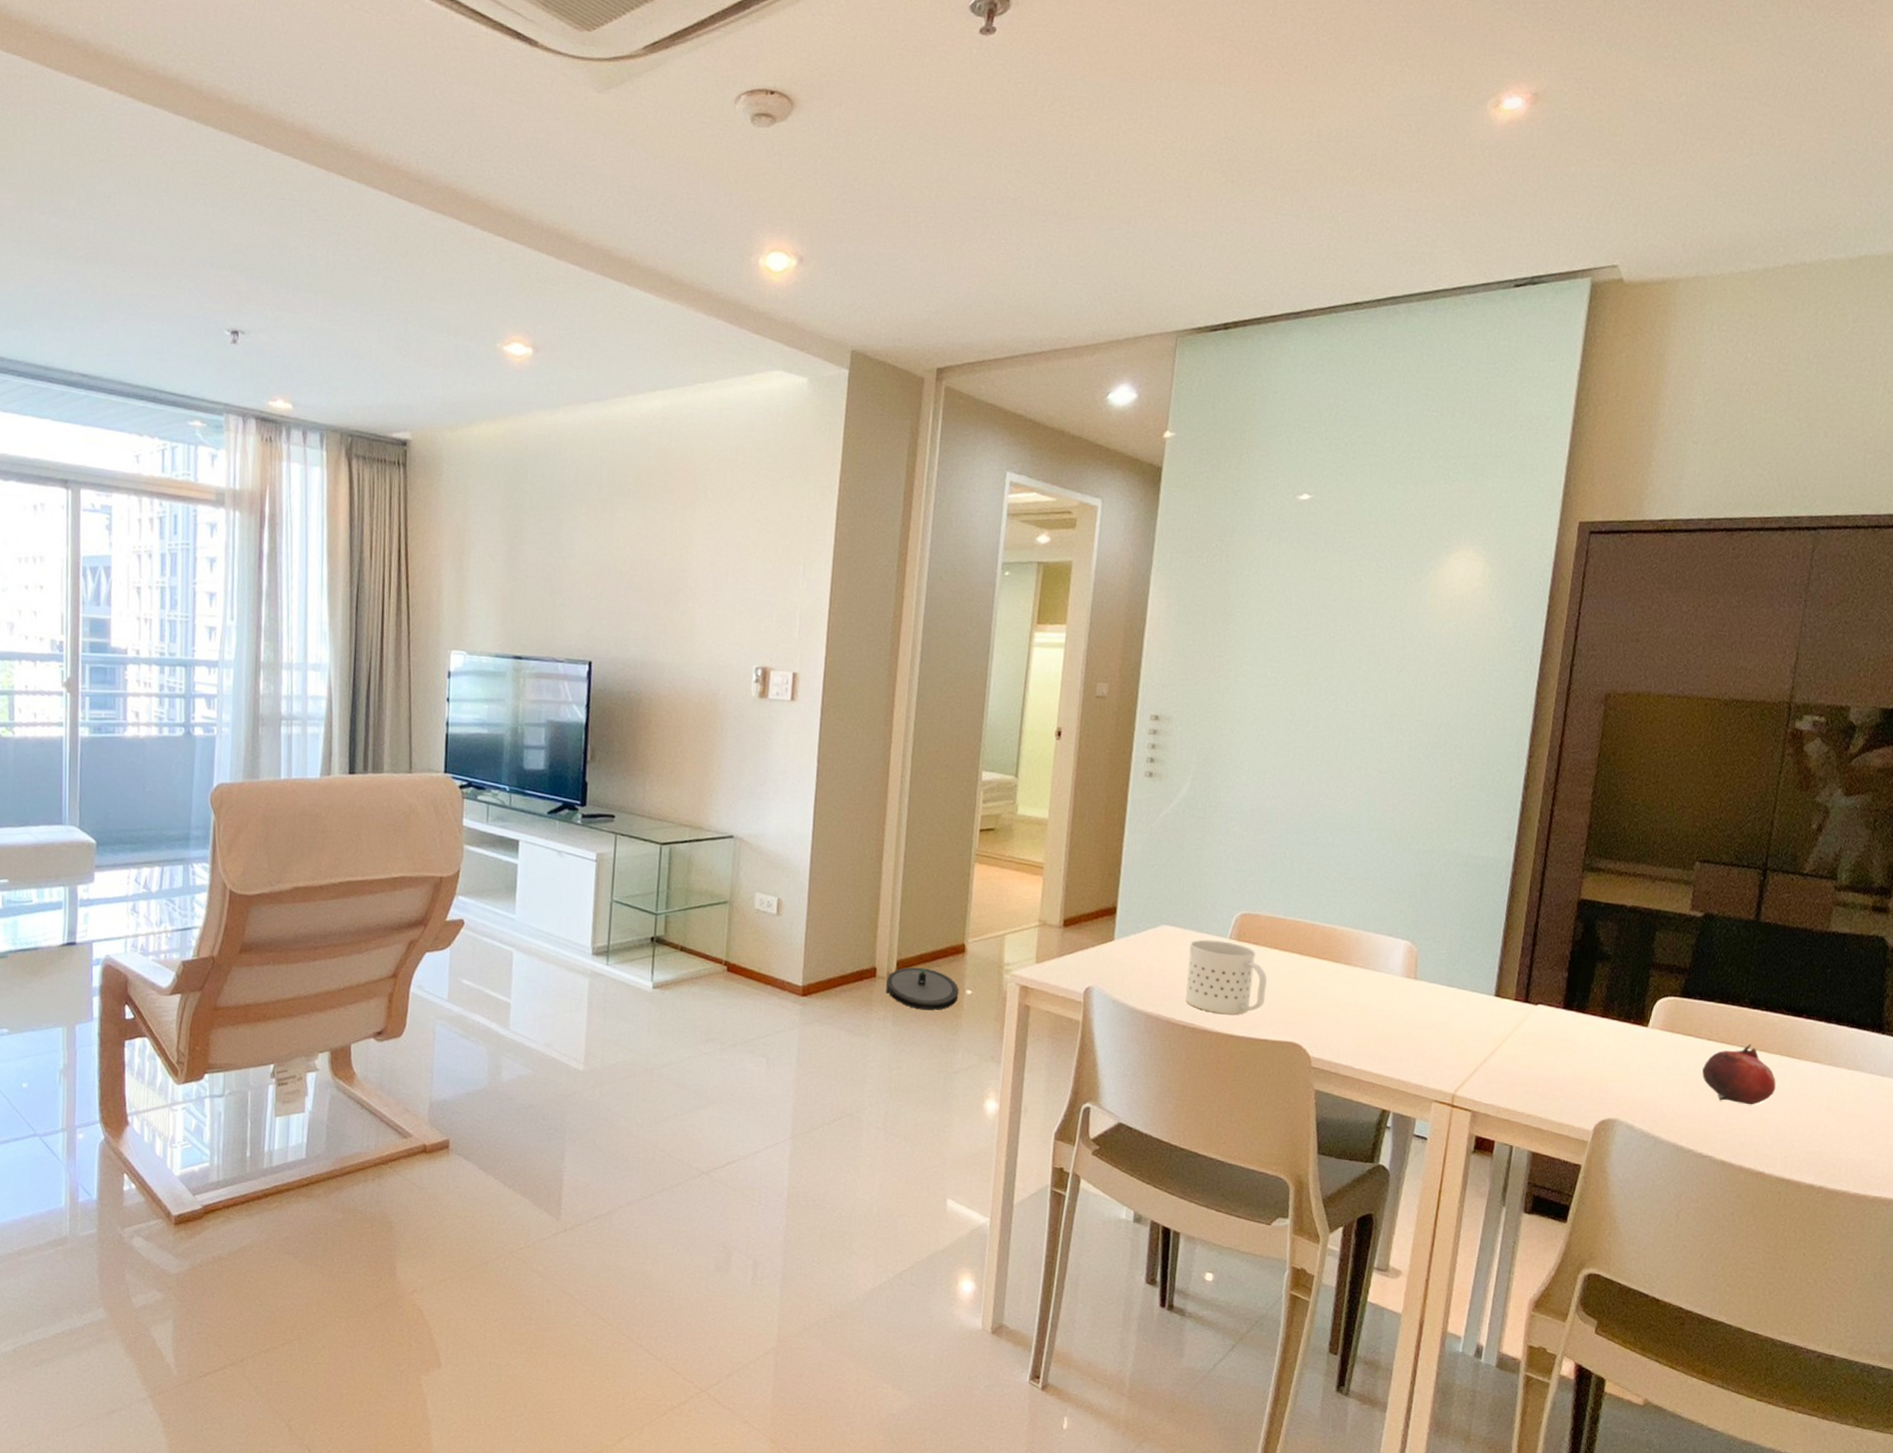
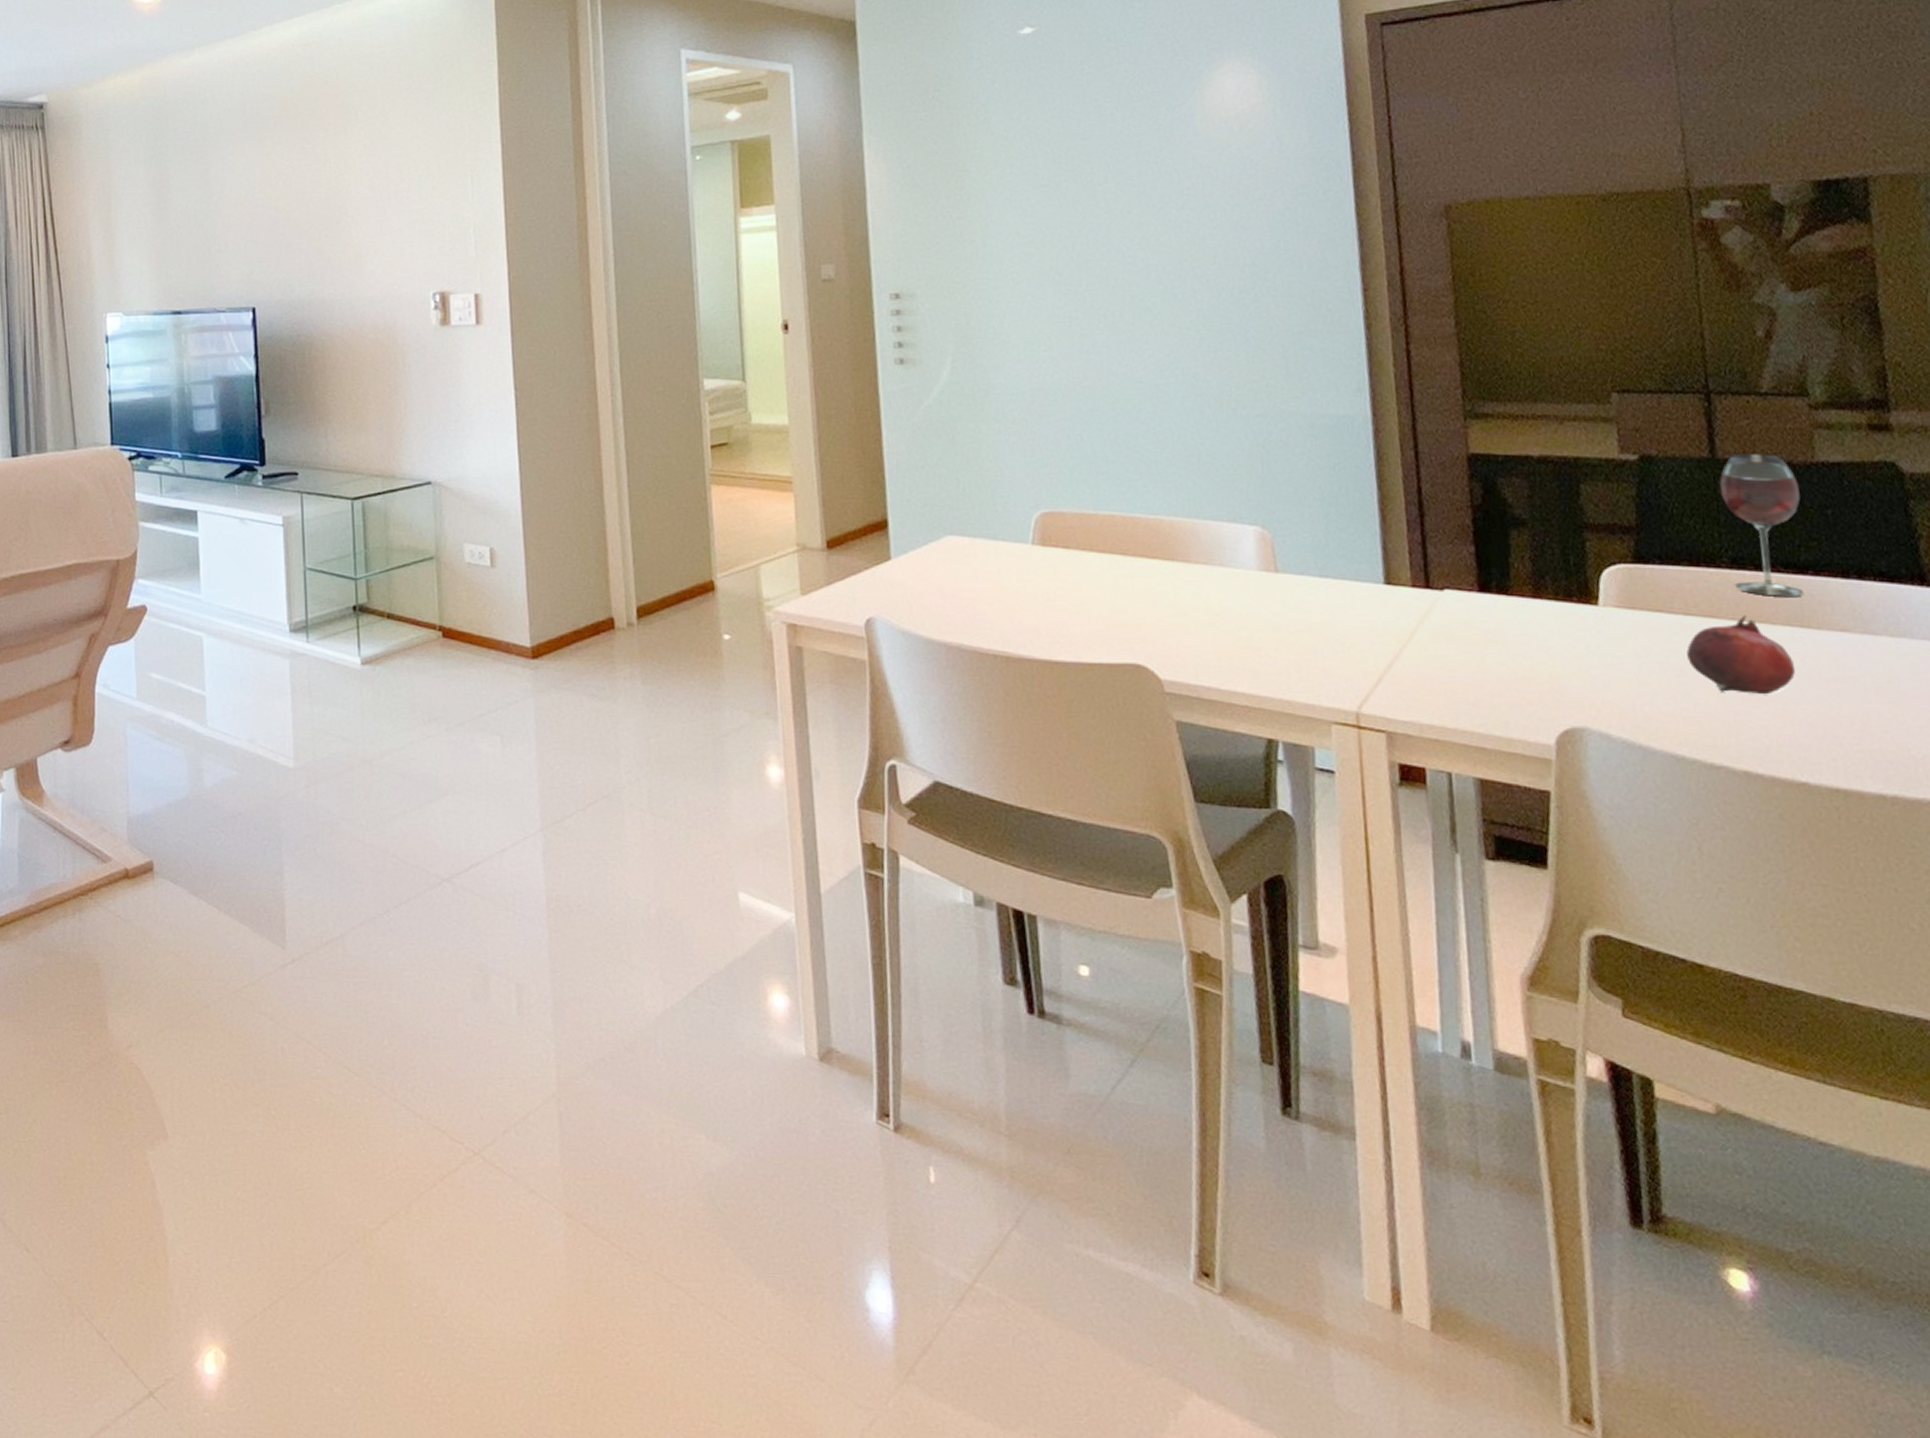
robot vacuum: present [886,967,959,1011] -> none [628,613,716,663]
mug: present [1185,939,1267,1015] -> none [984,548,1090,636]
wineglass: none [1749,919,1814,1033] -> present [1719,453,1803,596]

